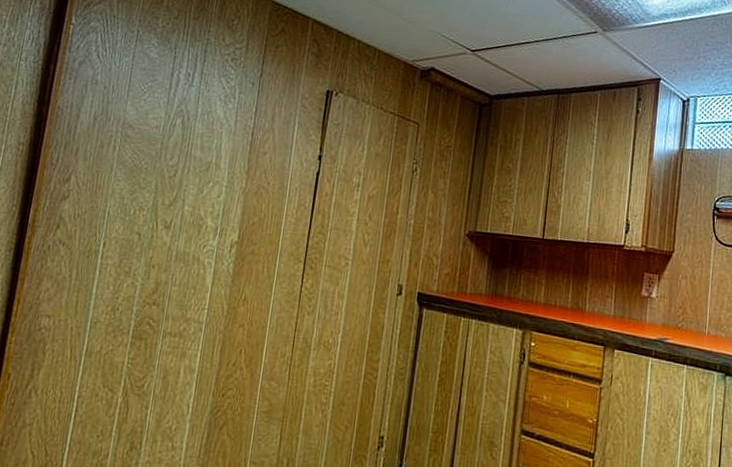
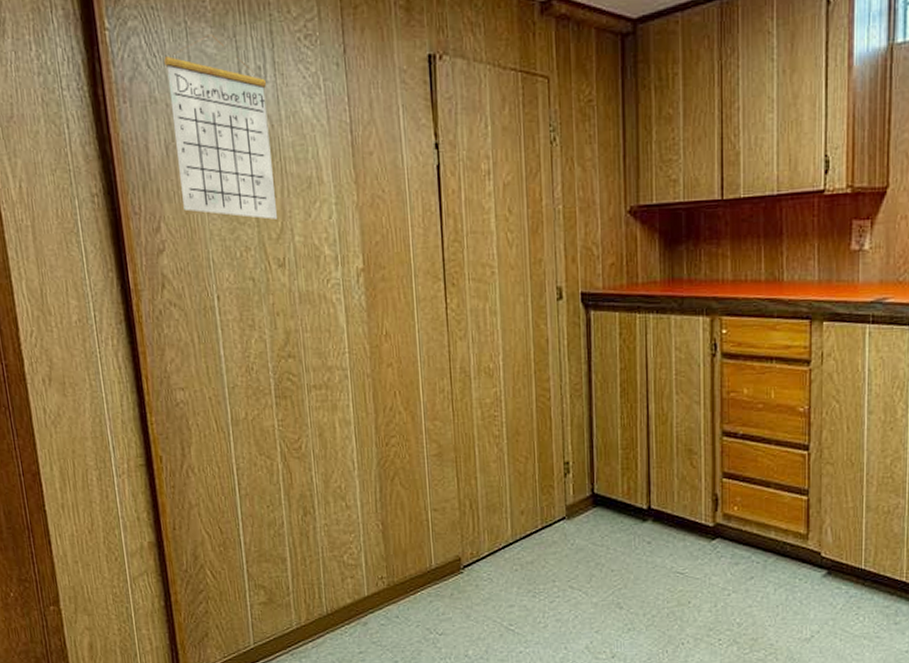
calendar: none [95,43,192,190] -> present [164,34,277,220]

